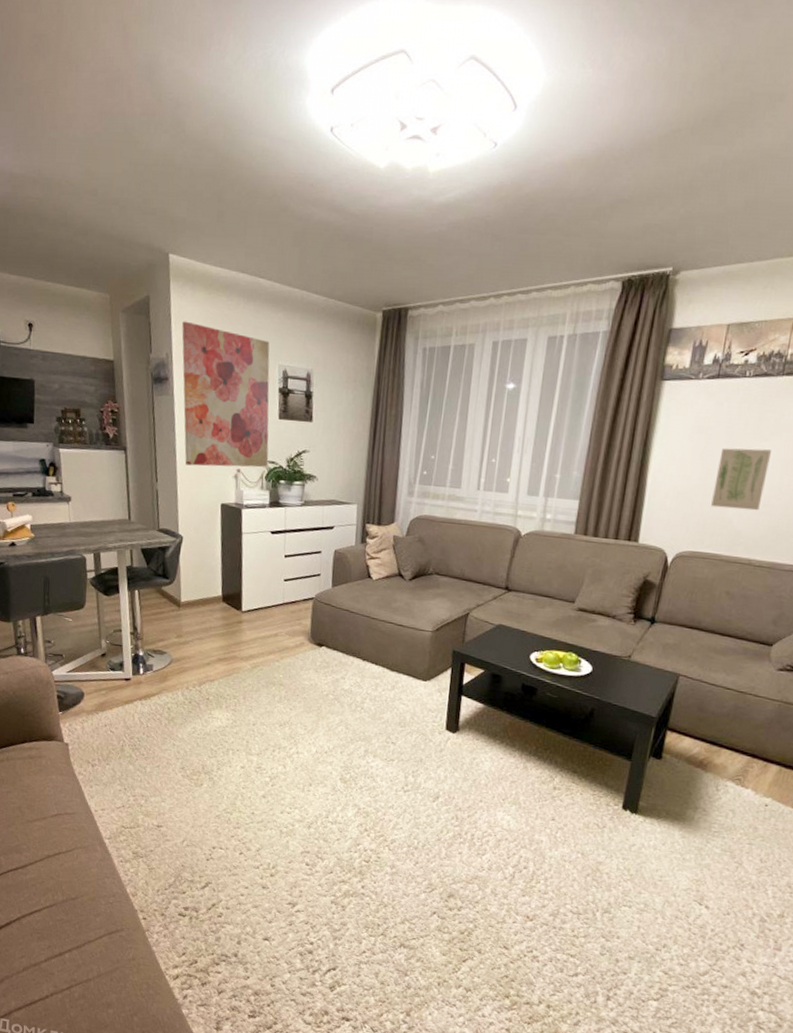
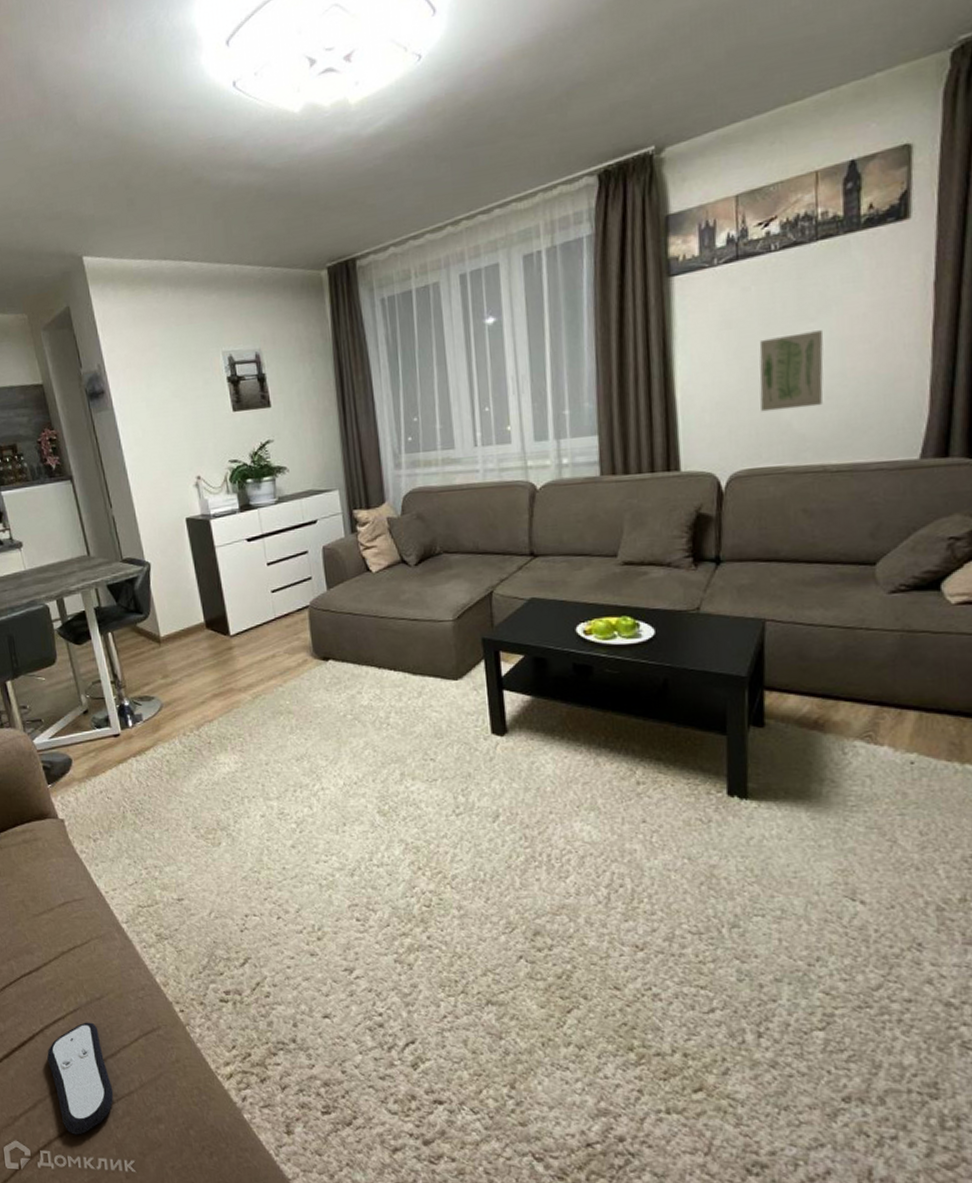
remote control: none [20,916,74,1009] -> present [47,1022,114,1135]
wall art: present [182,321,270,468] -> none [109,325,231,483]

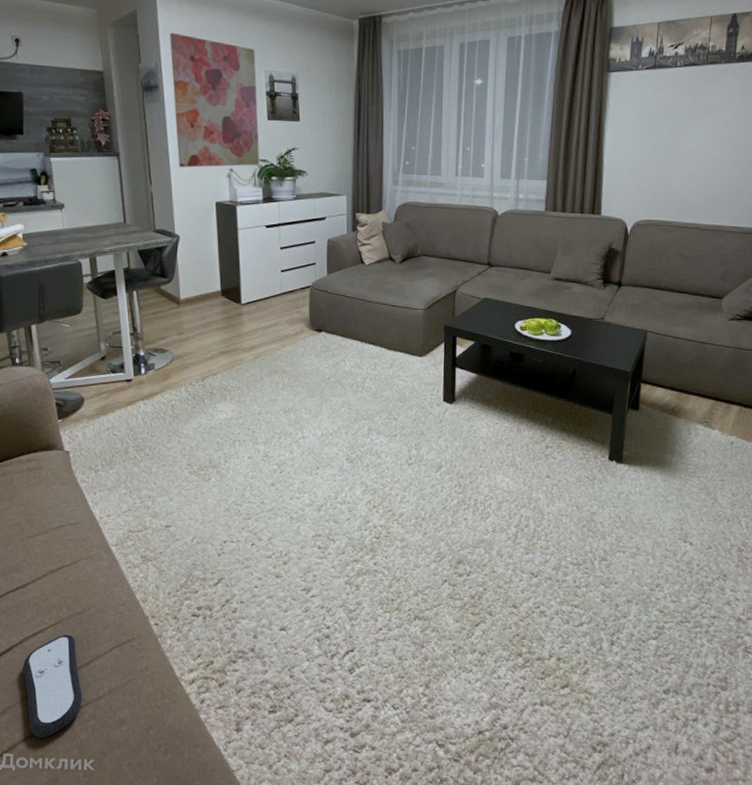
wall art: none [109,325,231,483] -> present [170,32,260,168]
wall art: present [759,330,824,412] -> none [660,127,705,181]

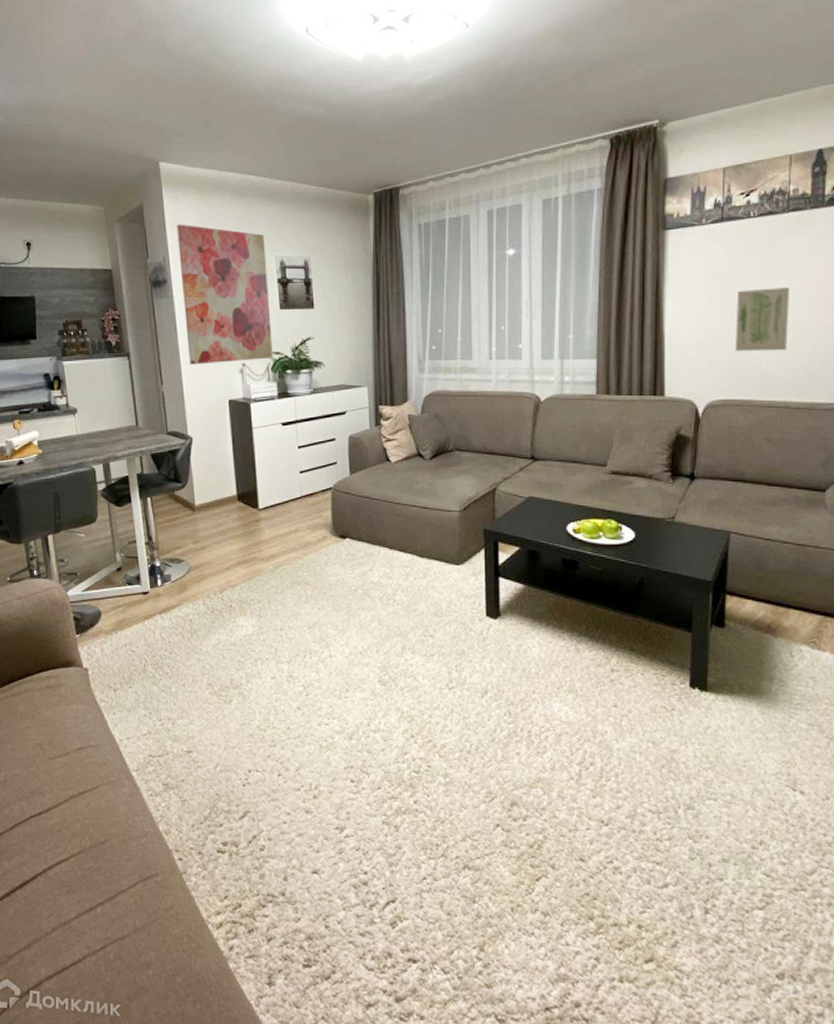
remote control: present [23,634,83,738] -> none [47,865,107,977]
wall art: none [660,127,705,181] -> present [735,287,791,352]

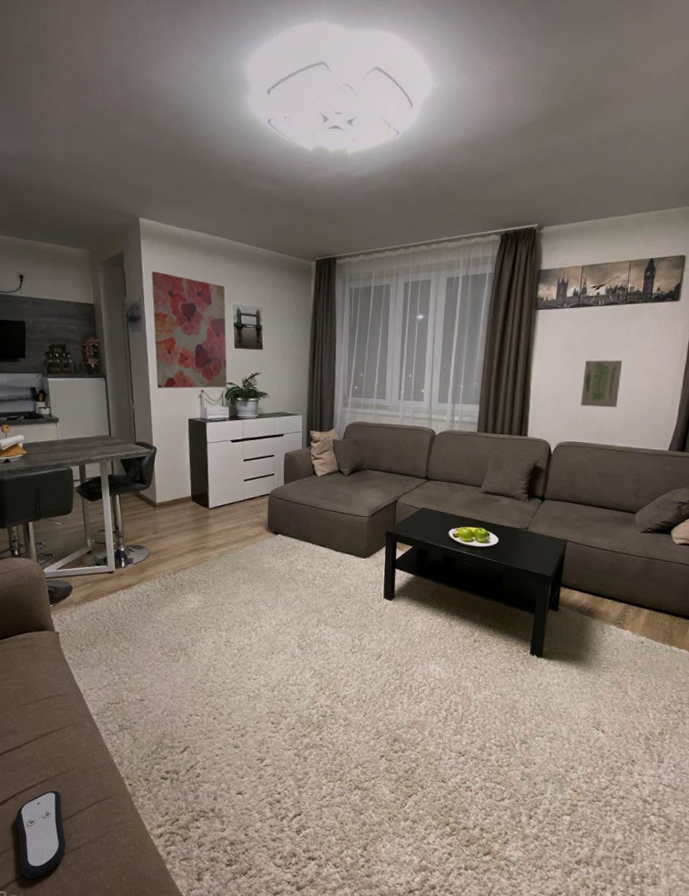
remote control: none [47,865,107,977] -> present [16,790,66,879]

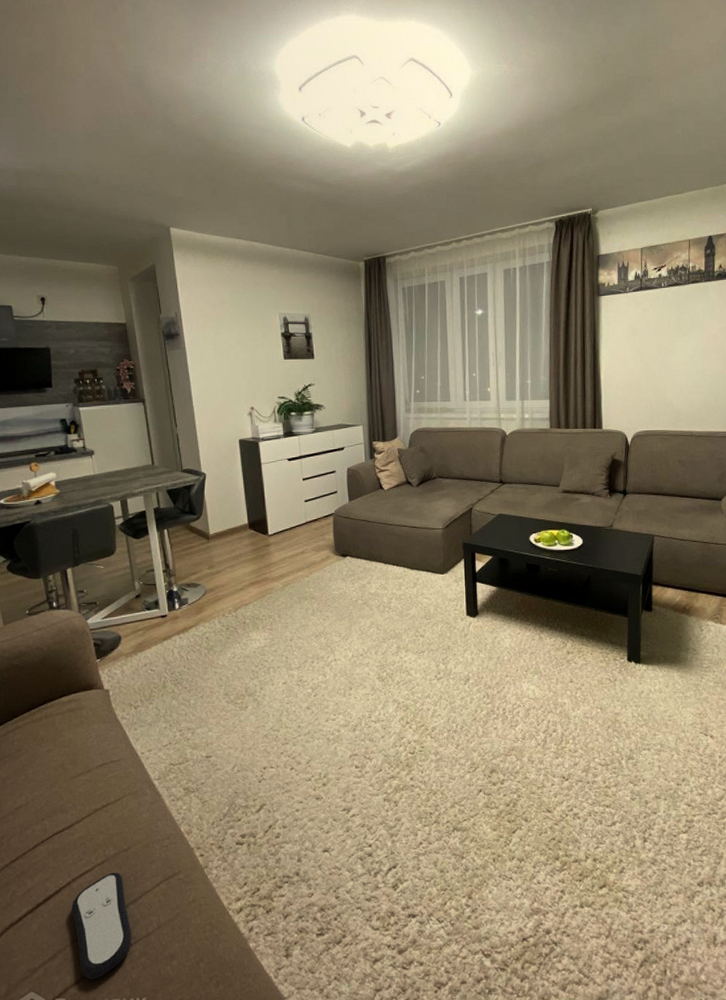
wall art: present [151,271,228,389] -> none [188,283,279,409]
wall art: present [581,360,623,408] -> none [653,342,692,393]

